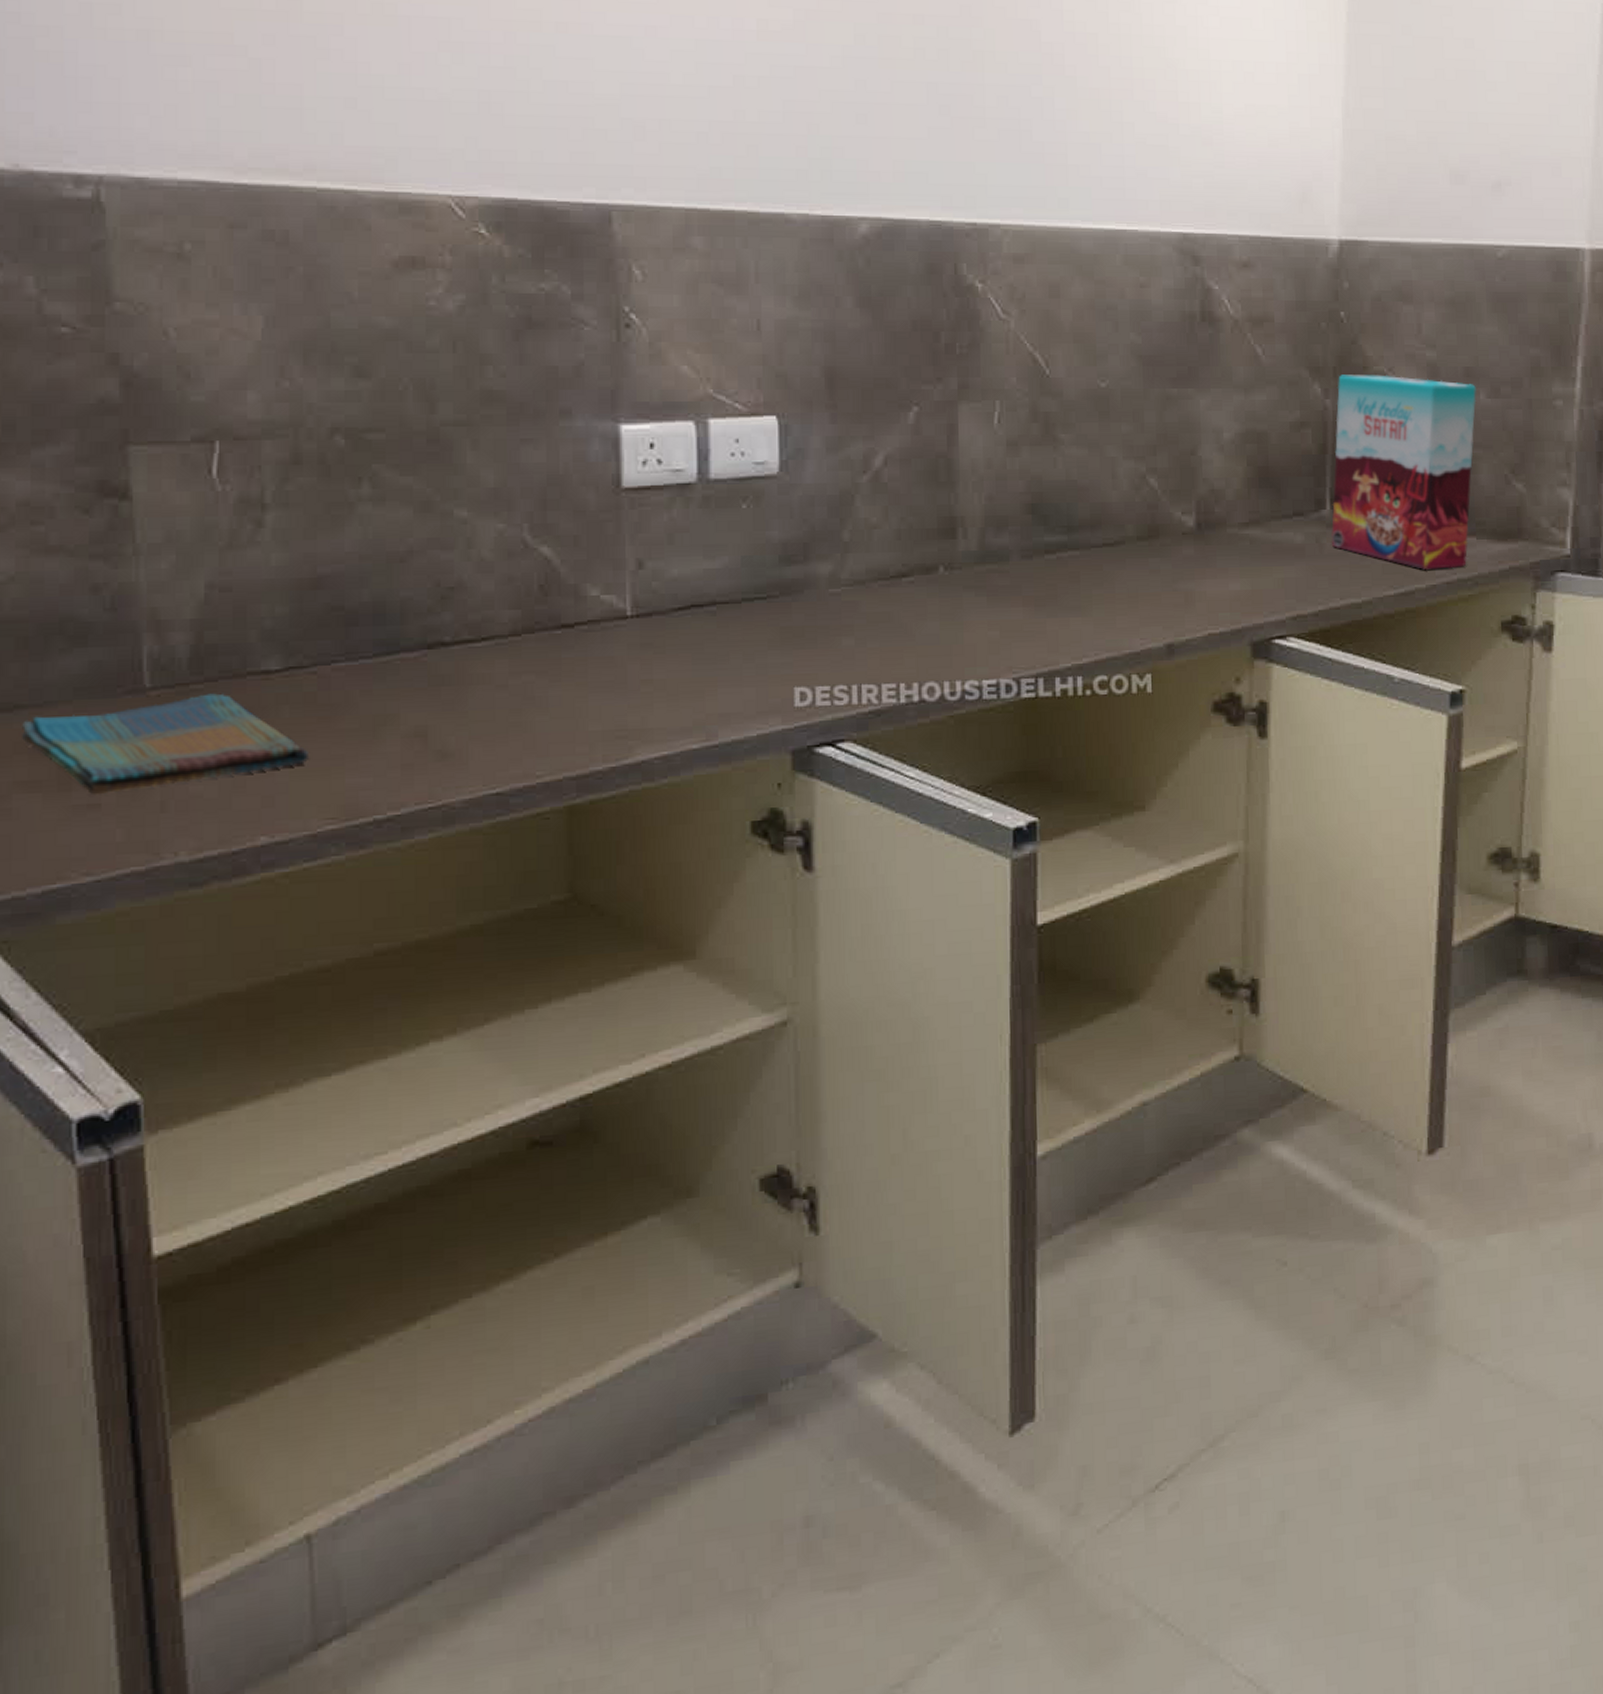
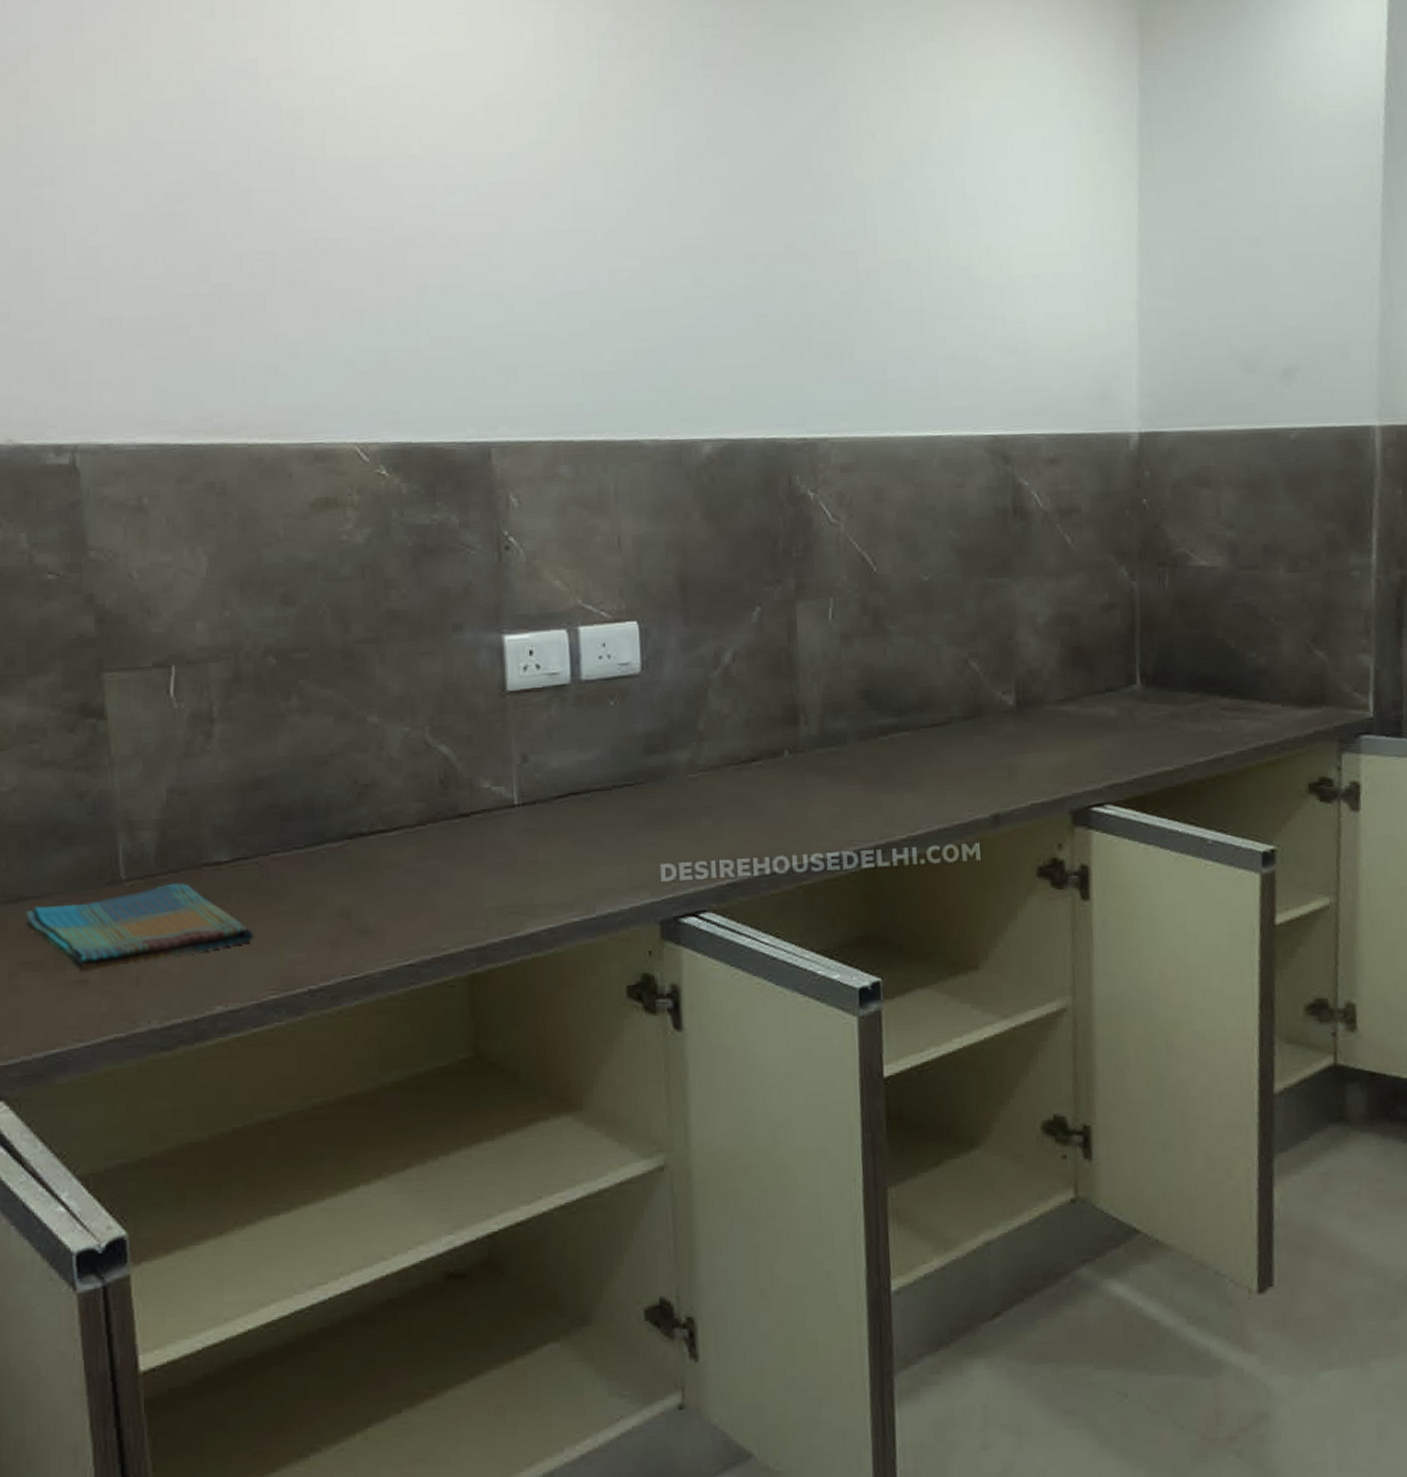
cereal box: present [1331,375,1477,570] -> none [1142,556,1276,737]

